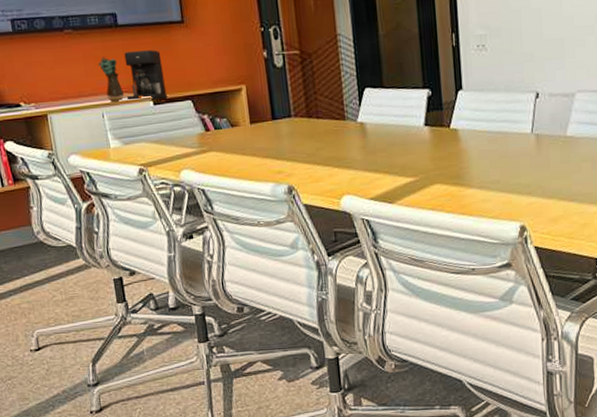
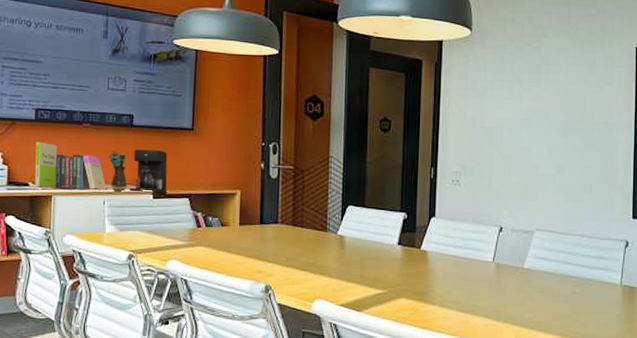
book: none [19,56,50,107] -> present [35,141,58,188]
books: none [43,64,103,107] -> present [55,153,107,191]

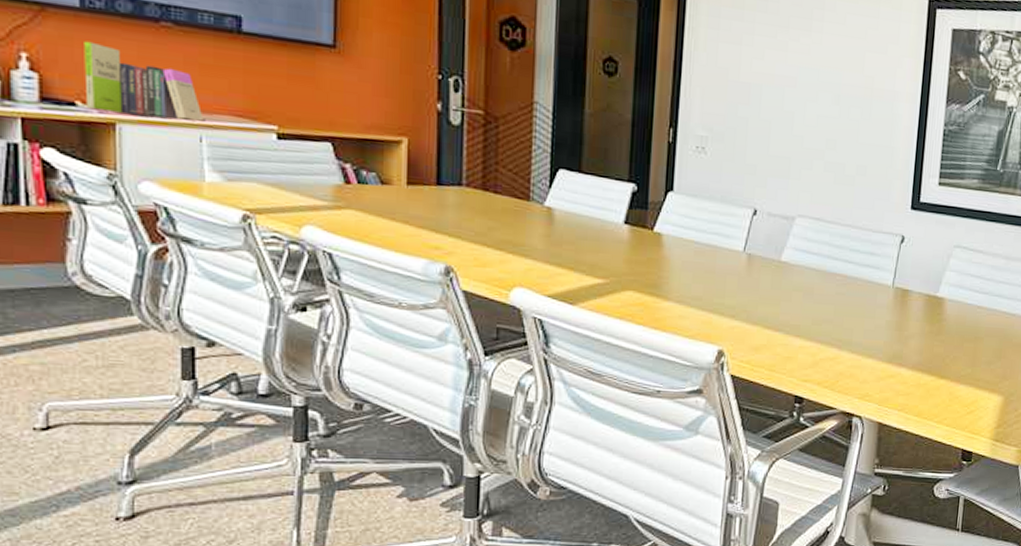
vase: present [108,151,127,193] -> none [204,66,235,127]
coffee maker: present [130,149,168,195] -> none [241,67,299,136]

